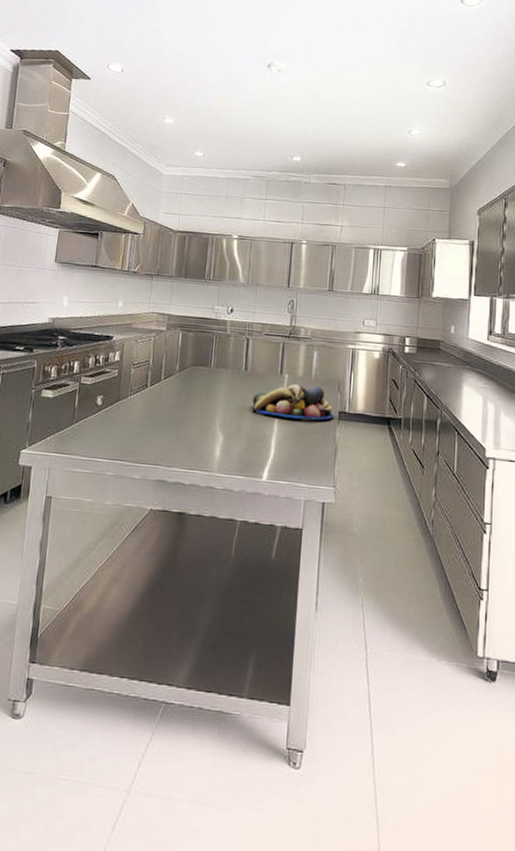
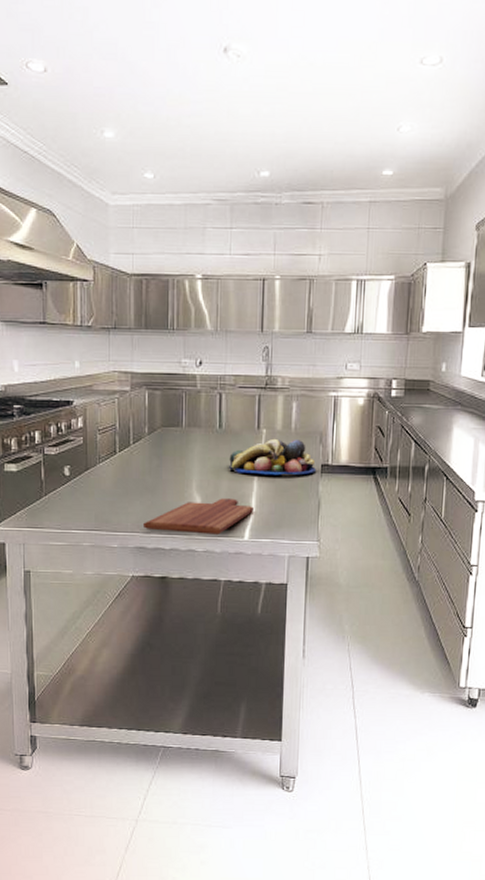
cutting board: none [166,437,273,473] -> present [144,498,254,535]

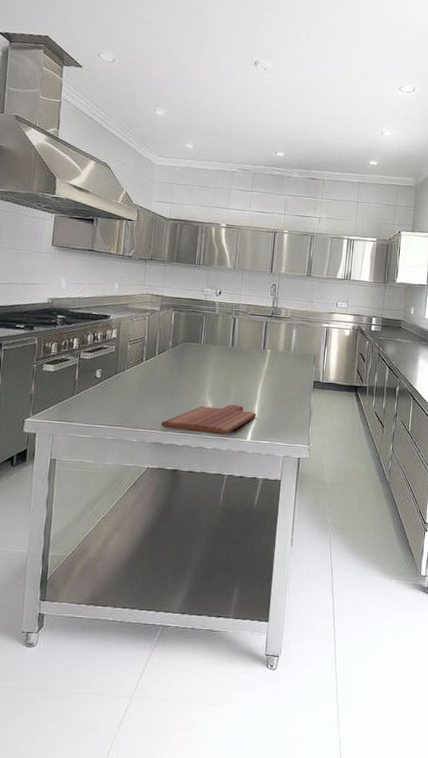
fruit bowl: present [229,438,317,476] -> none [238,357,310,389]

